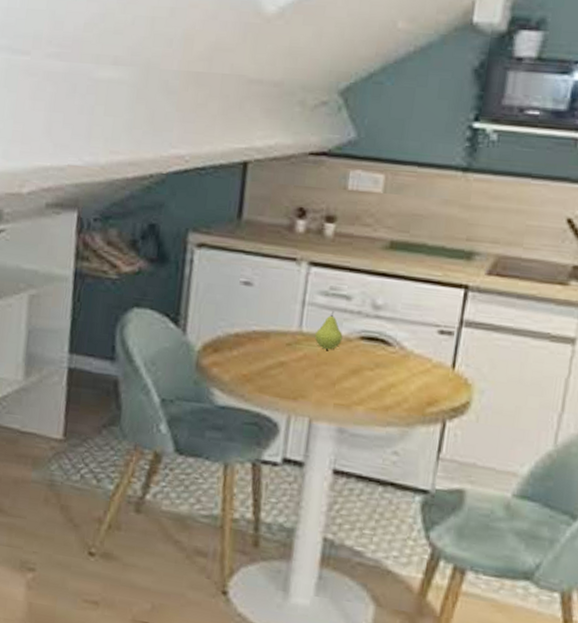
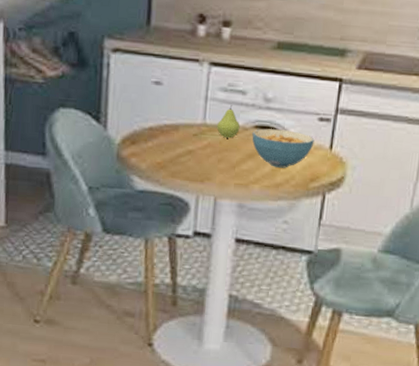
cereal bowl: none [356,340,433,388] -> present [252,129,315,168]

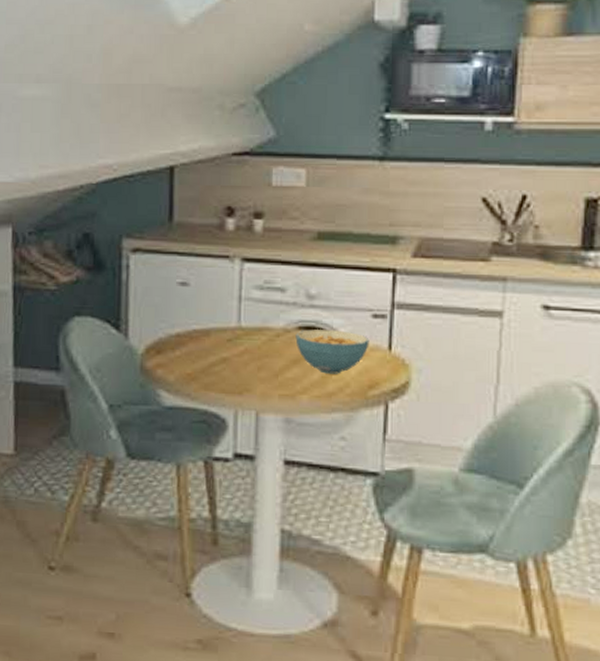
fruit: present [216,105,240,139] -> none [253,304,281,343]

